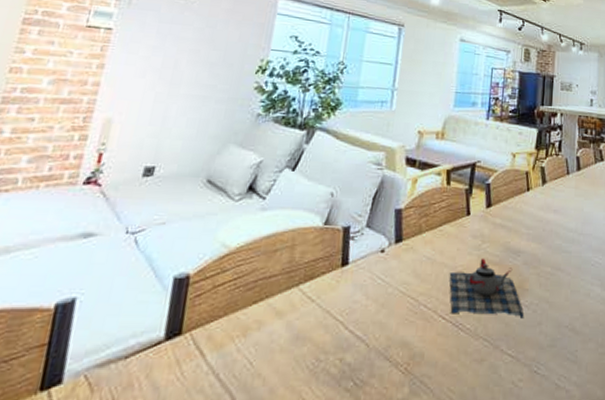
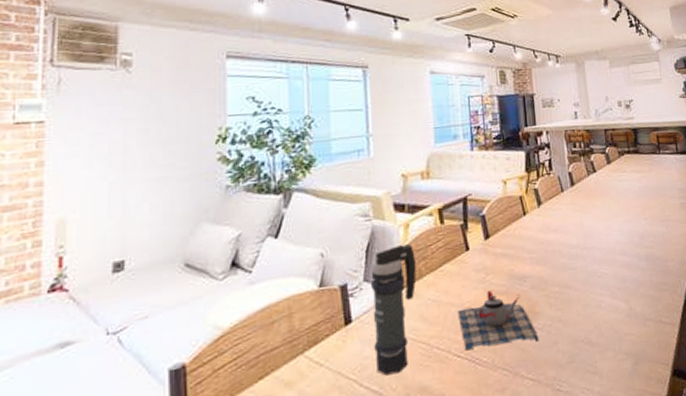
smoke grenade: none [363,198,418,324] -> present [370,244,417,376]

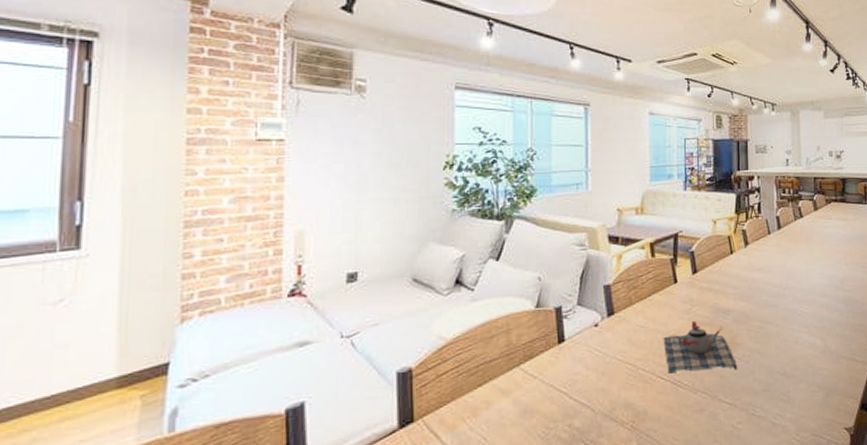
smoke grenade: present [370,244,417,376] -> none [583,274,627,391]

